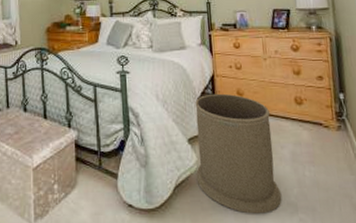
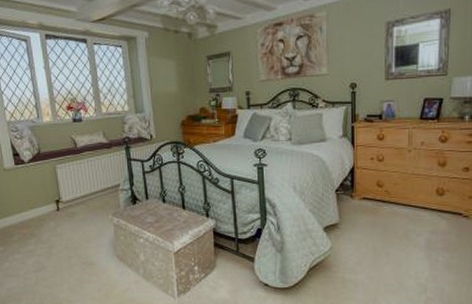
trash can: present [195,93,282,214] -> none [330,185,412,293]

